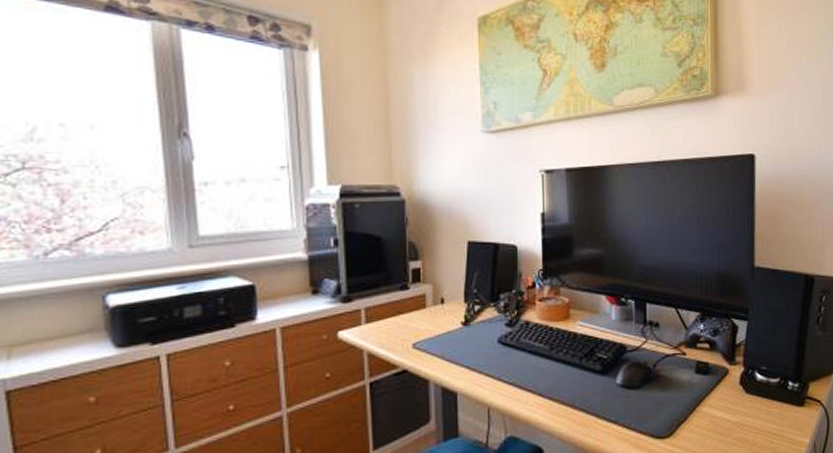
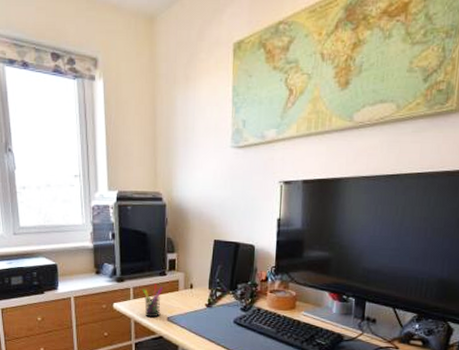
pen holder: none [378,301,405,346] -> present [142,283,163,318]

